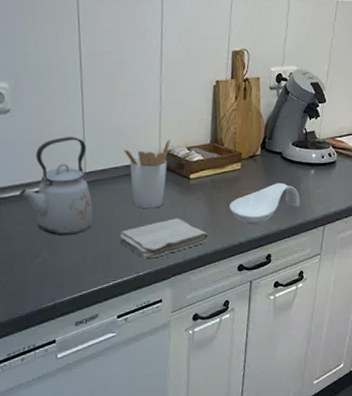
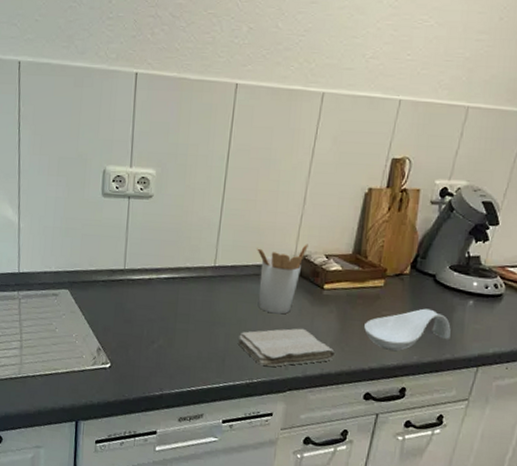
kettle: present [19,137,95,237] -> none [147,228,220,328]

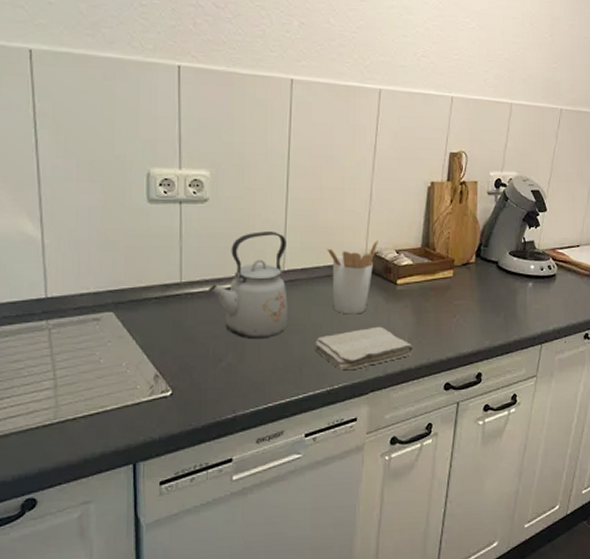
kettle: none [147,228,220,328] -> present [208,231,289,340]
spoon rest: present [363,308,451,351] -> none [437,294,516,338]

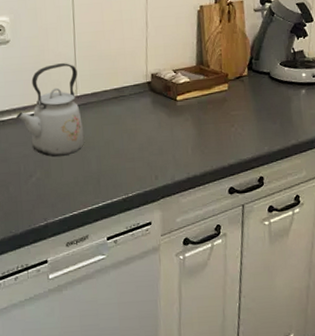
washcloth: present [314,326,414,369] -> none [108,139,198,179]
utensil holder: present [327,240,378,315] -> none [112,63,157,131]

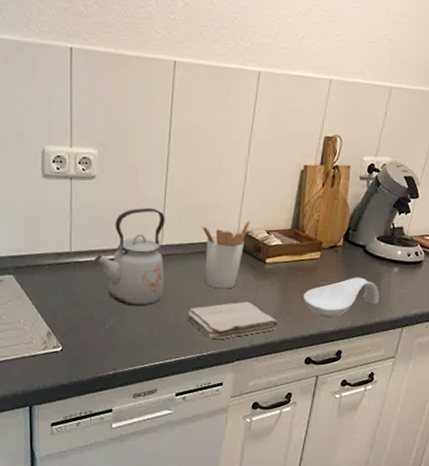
washcloth: none [108,139,198,179] -> present [187,301,279,339]
utensil holder: none [112,63,157,131] -> present [202,220,250,289]
spoon rest: none [217,103,292,145] -> present [303,277,379,317]

